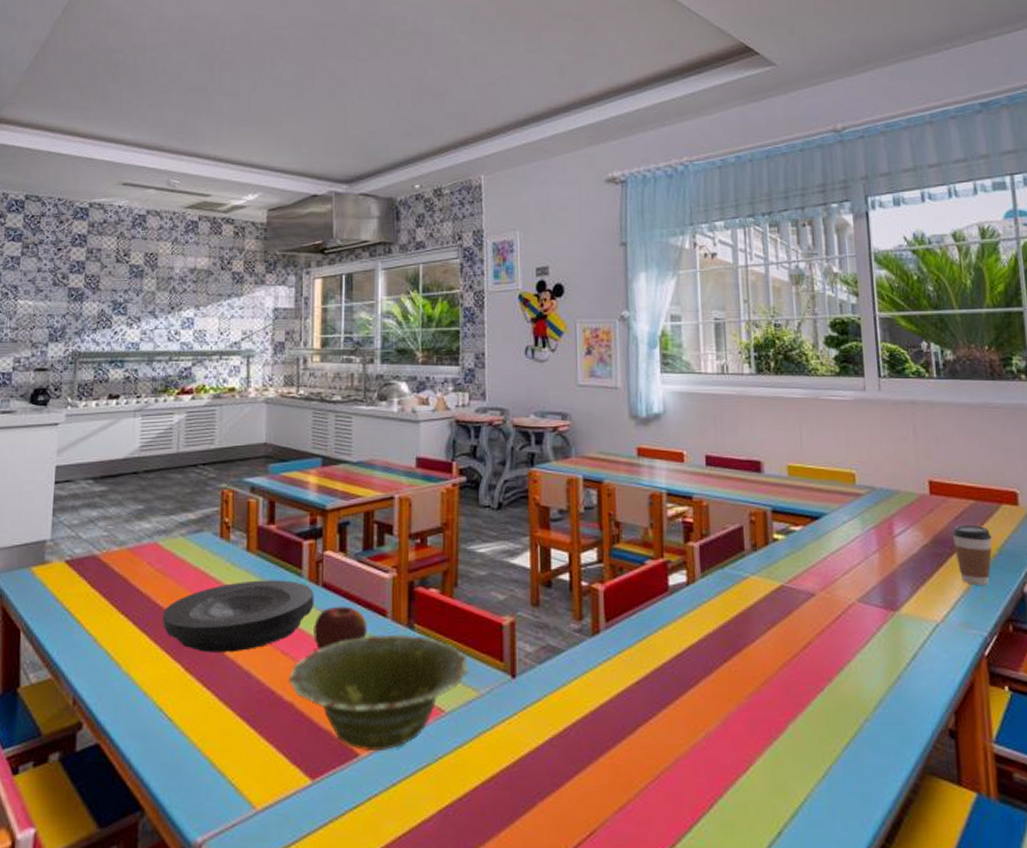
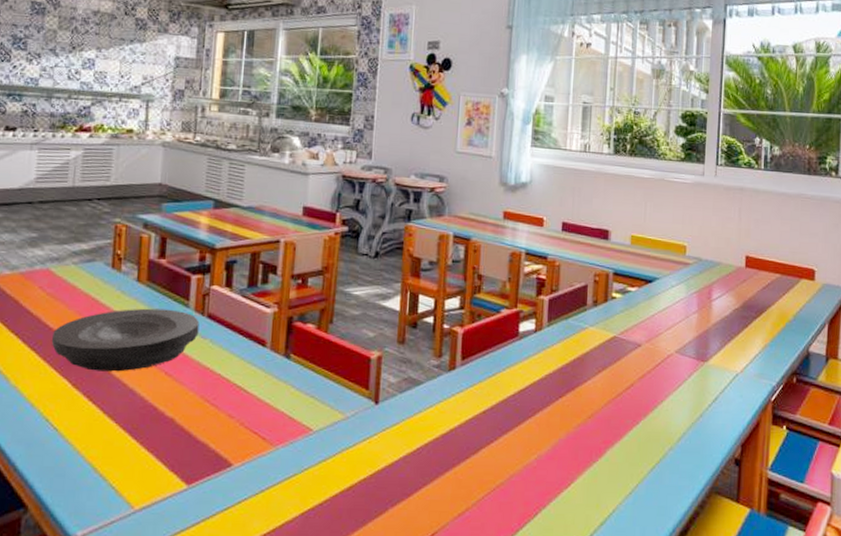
dish: present [288,634,468,750] -> none [170,361,337,462]
apple: present [314,606,368,649] -> none [196,335,248,373]
coffee cup: present [952,526,992,585] -> none [758,295,790,344]

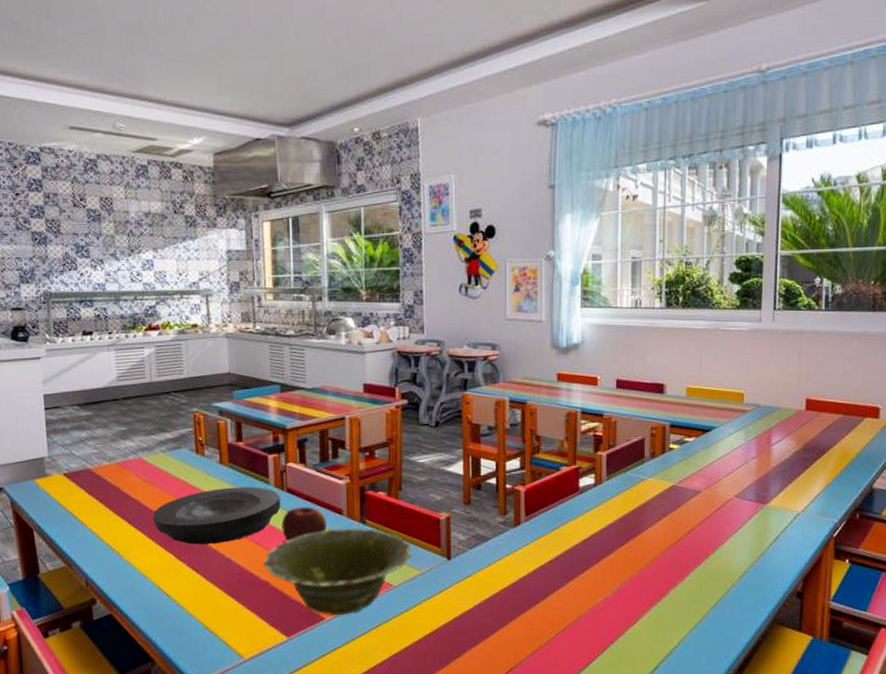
dish: none [170,361,337,462] -> present [263,527,412,615]
apple: none [196,335,248,373] -> present [282,506,328,541]

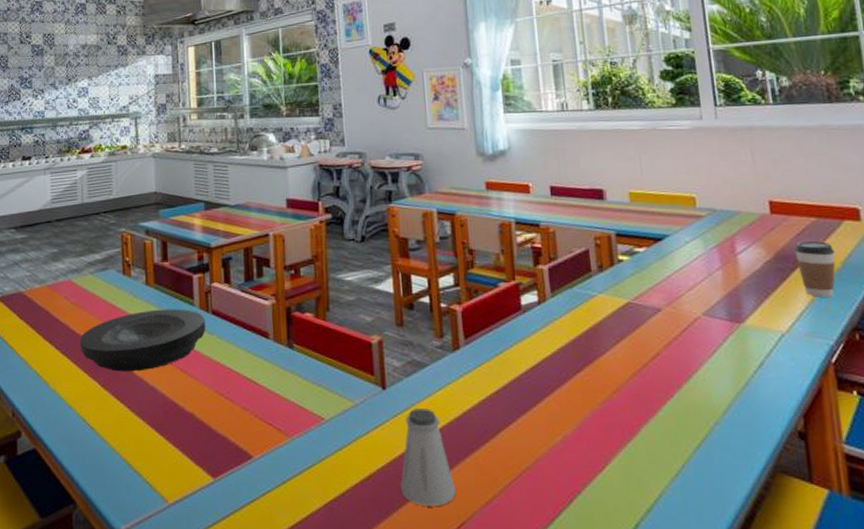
dish: present [263,527,412,615] -> none [188,353,344,453]
apple: present [282,506,328,541] -> none [207,330,254,368]
saltshaker: none [459,576,508,656] -> present [400,409,457,506]
coffee cup: none [820,435,853,483] -> present [794,241,836,297]

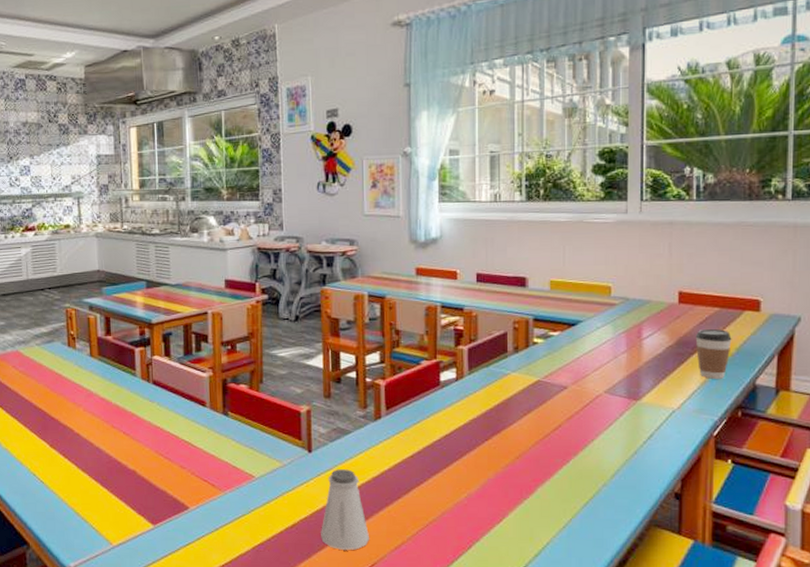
plate: present [79,309,206,372] -> none [28,379,147,434]

